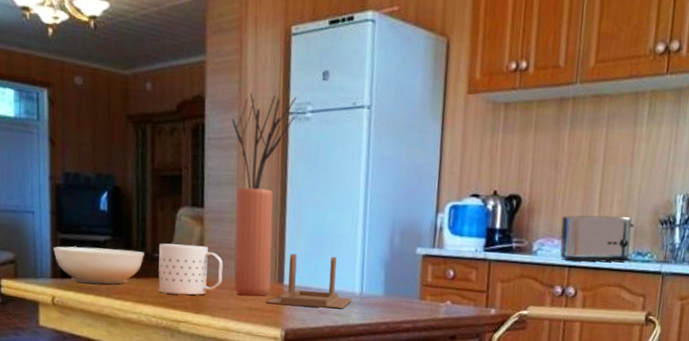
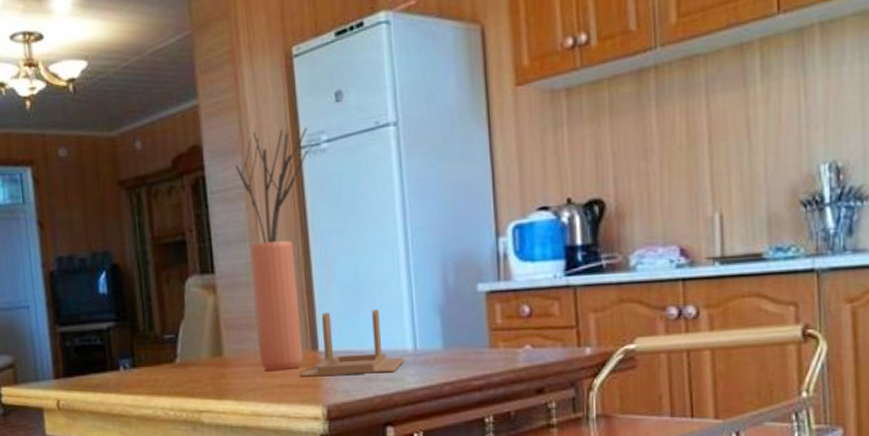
bowl: present [54,246,144,284] -> none [53,335,153,380]
mug: present [158,243,224,295] -> none [168,318,246,380]
toaster: present [560,215,635,263] -> none [663,203,766,273]

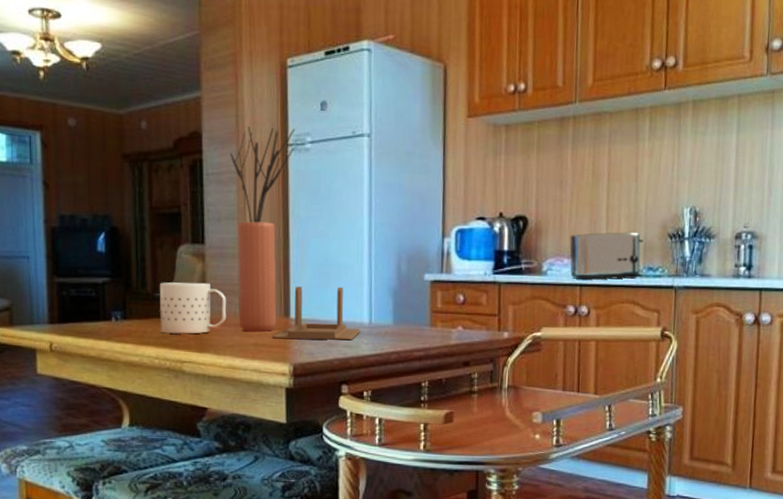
mug: none [168,318,246,380] -> present [159,282,227,334]
toaster: none [663,203,766,273] -> present [569,231,643,281]

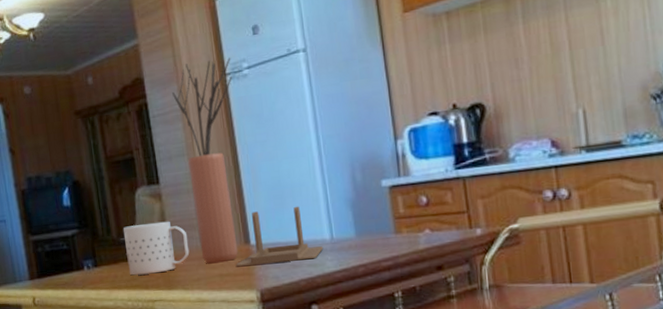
toaster: present [569,231,643,281] -> none [535,98,624,161]

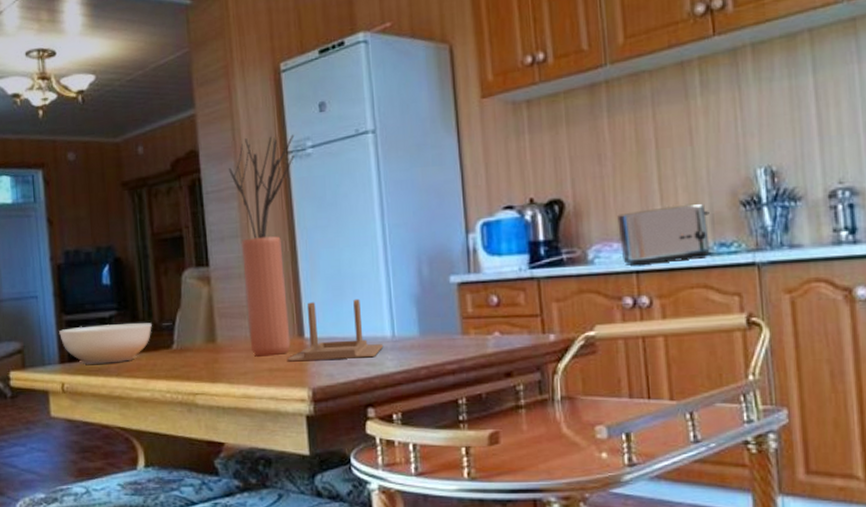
bowl: none [27,238,111,279] -> present [59,323,152,364]
mug: present [122,221,190,276] -> none [166,307,238,365]
toaster: none [535,98,624,161] -> present [617,203,710,266]

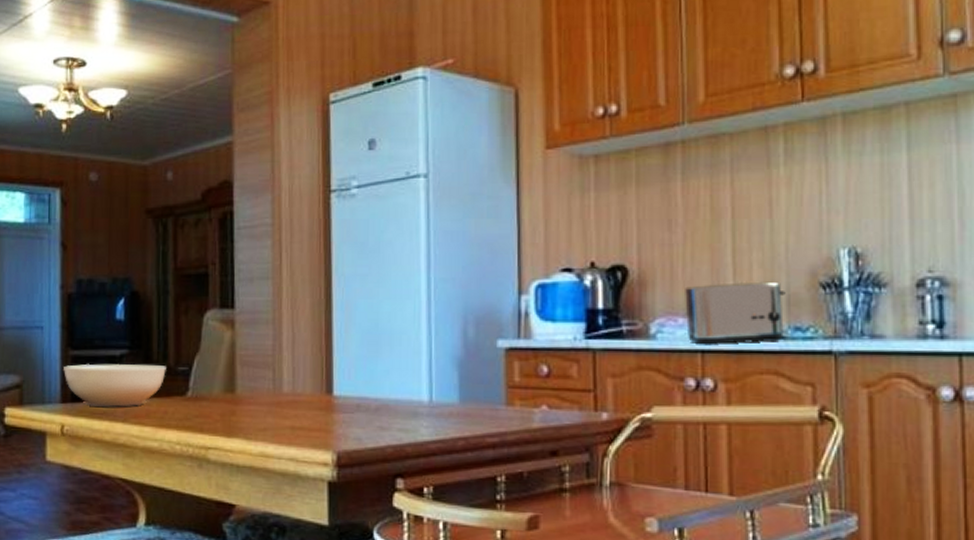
vase: present [229,134,294,357] -> none [265,172,339,413]
napkin holder: present [286,299,384,362] -> none [311,357,419,423]

